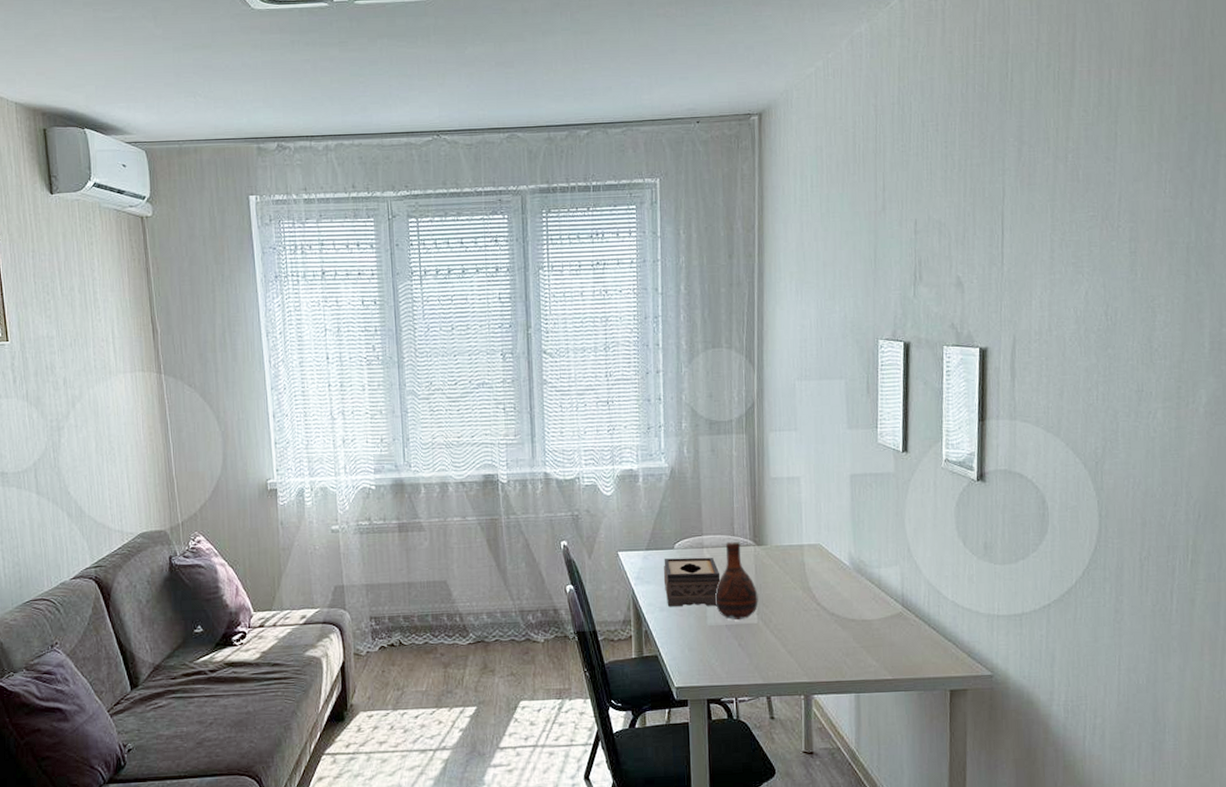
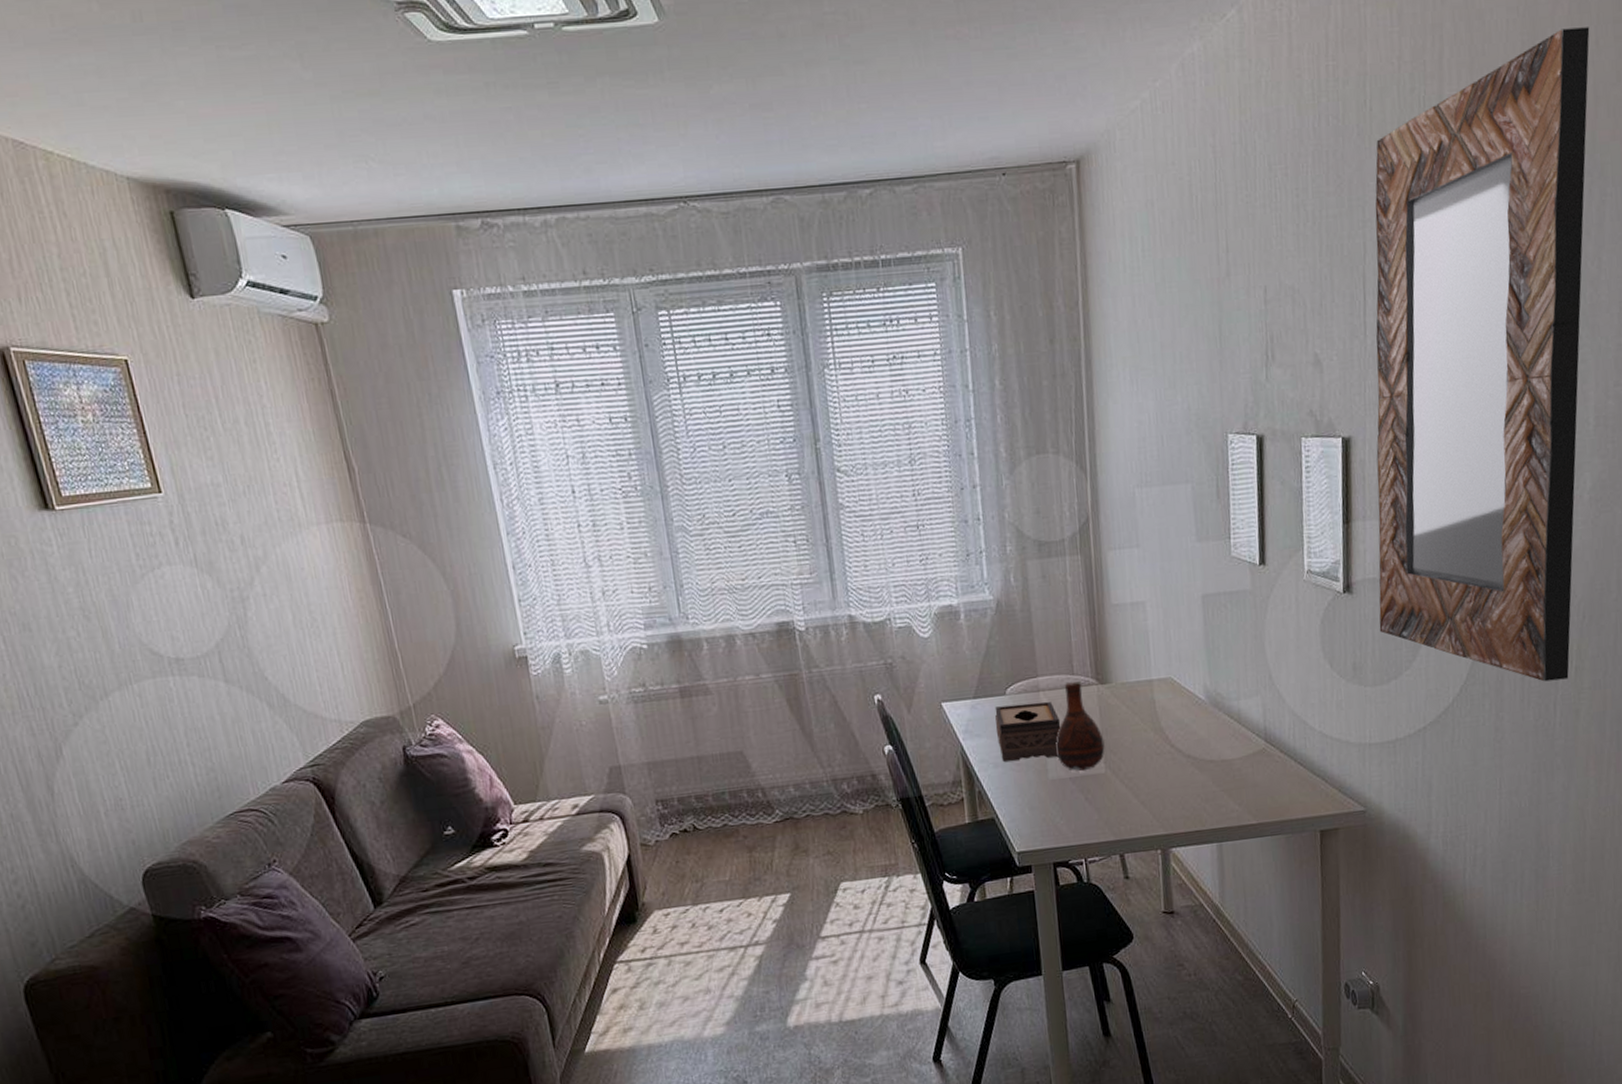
home mirror: none [1009,20,1206,571] -> present [1375,27,1590,682]

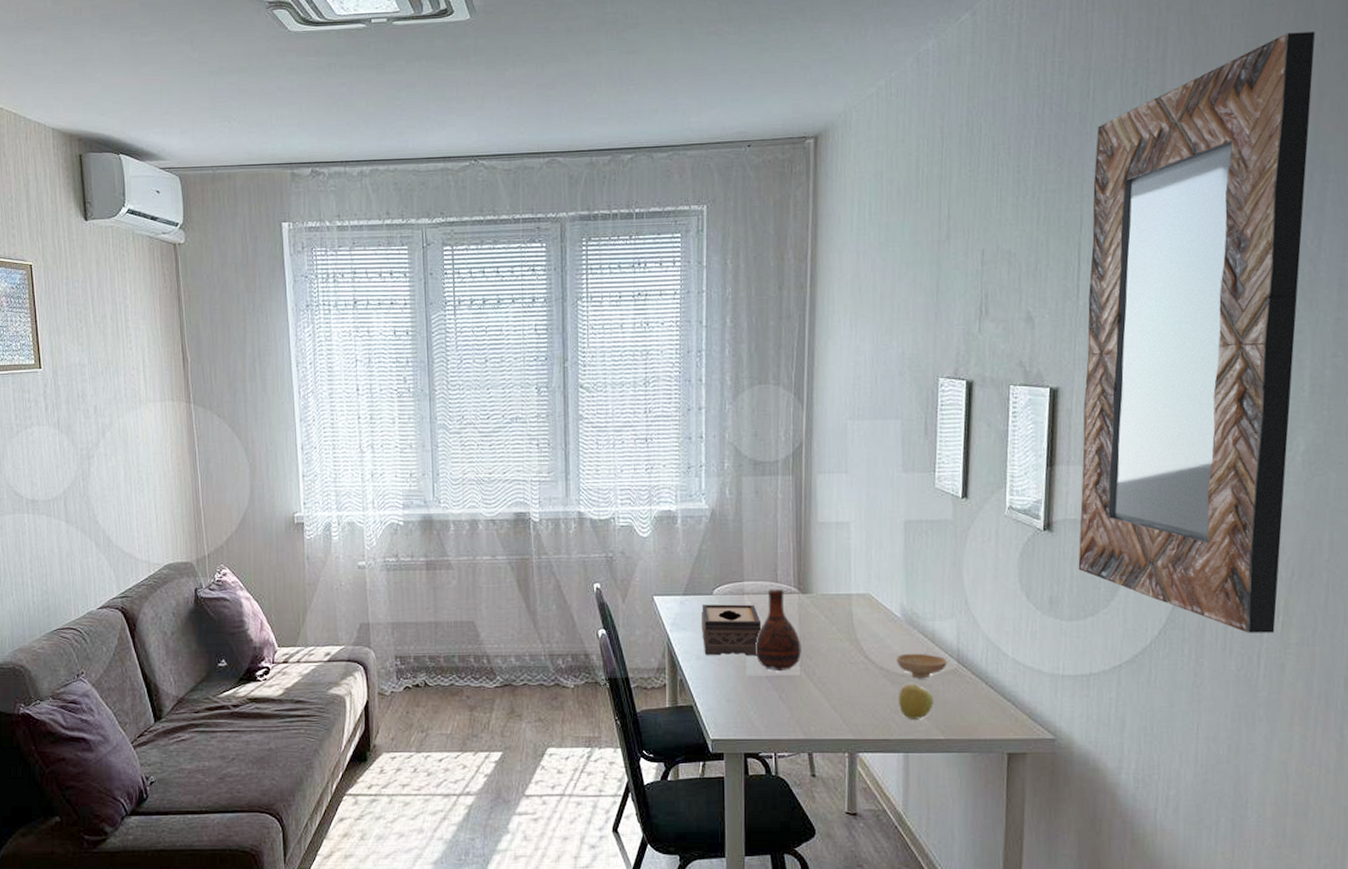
bowl: none [1203,735,1256,763] -> present [896,653,948,679]
apple: none [1208,769,1244,807] -> present [899,684,933,719]

